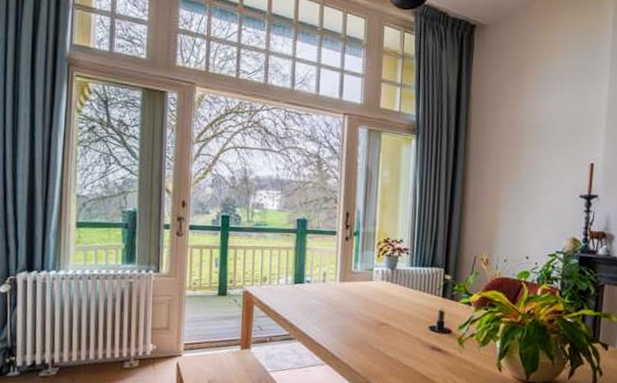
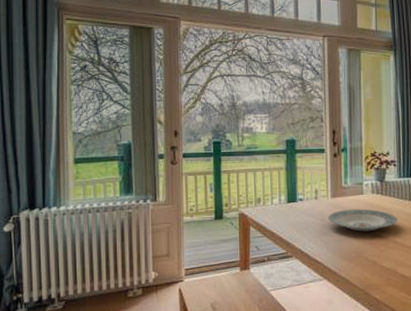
plate: none [335,295,407,319] -> present [328,209,398,232]

